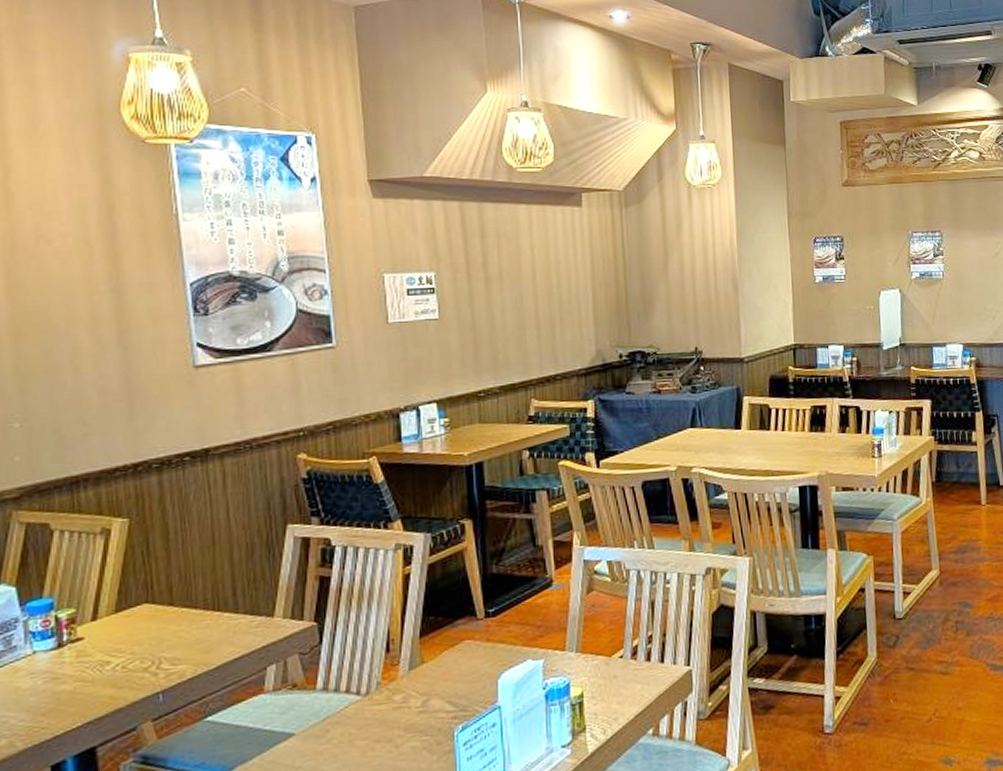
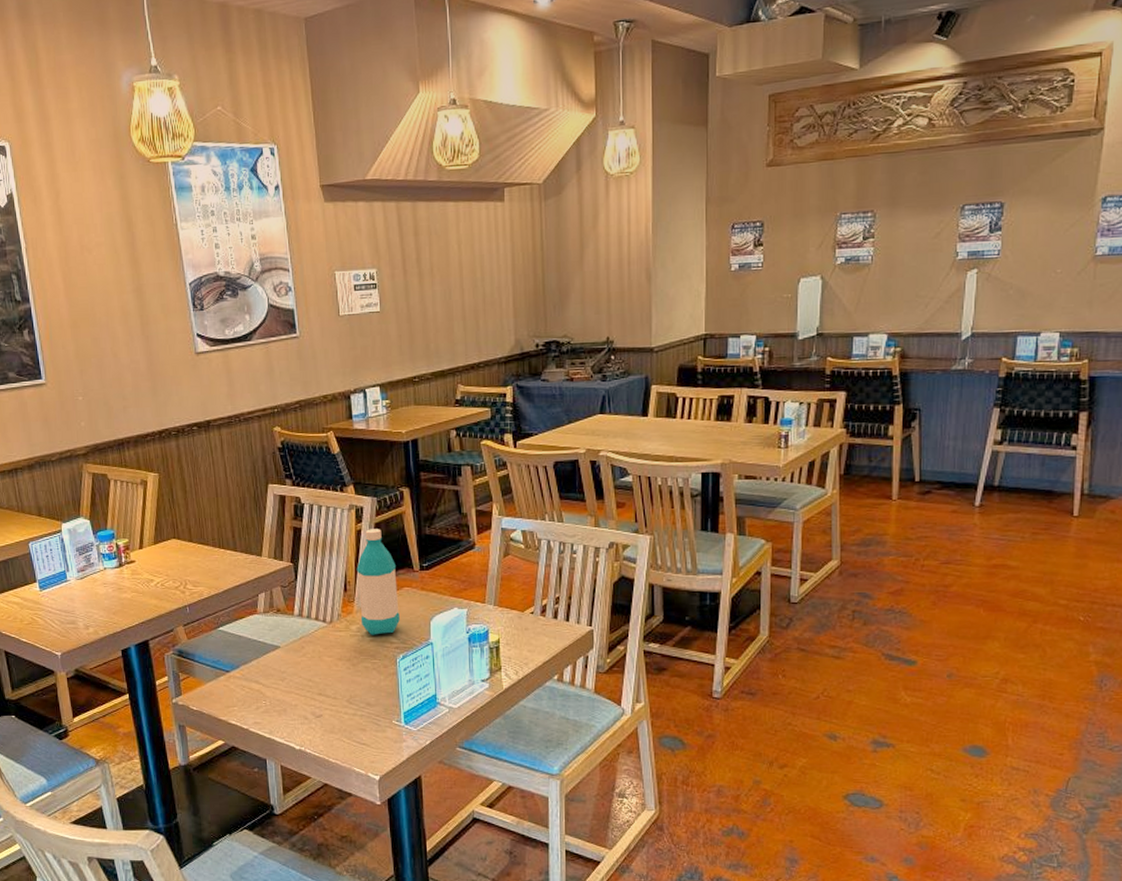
water bottle: none [403,571,459,705] -> present [356,529,400,635]

